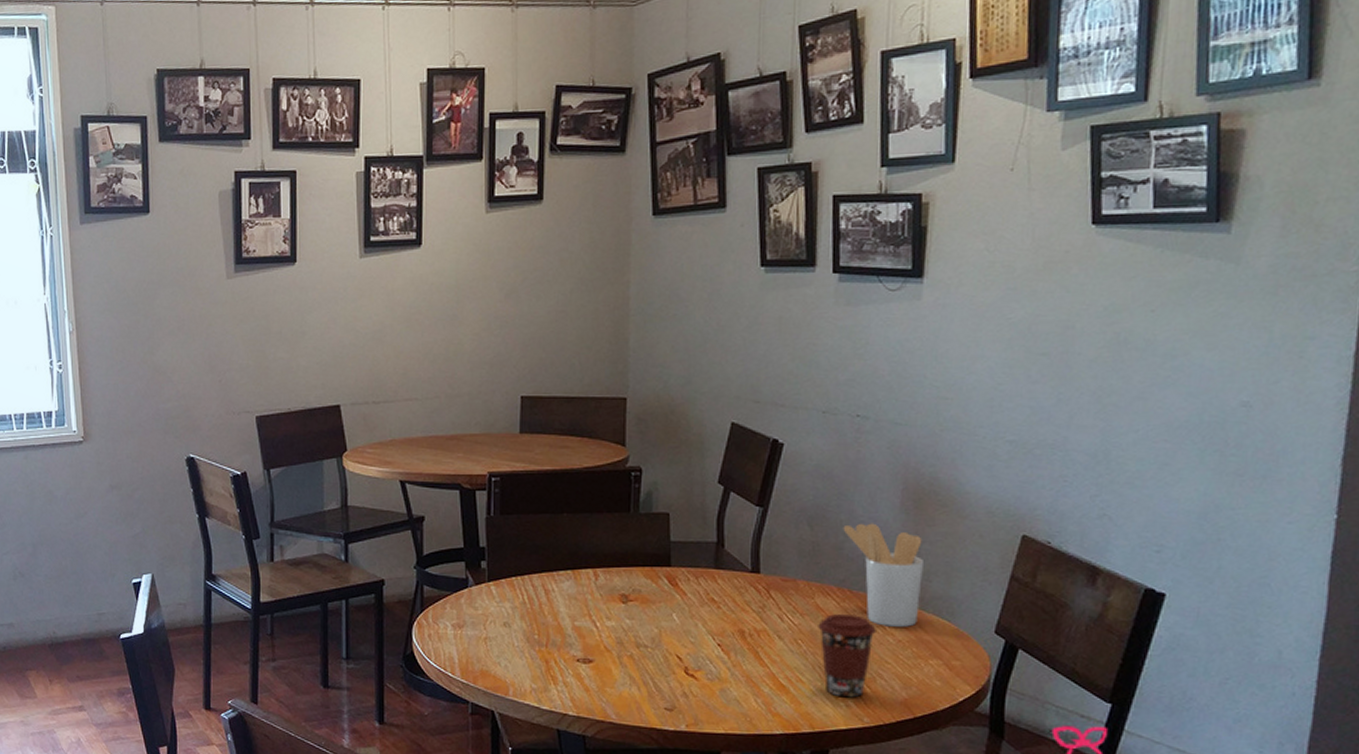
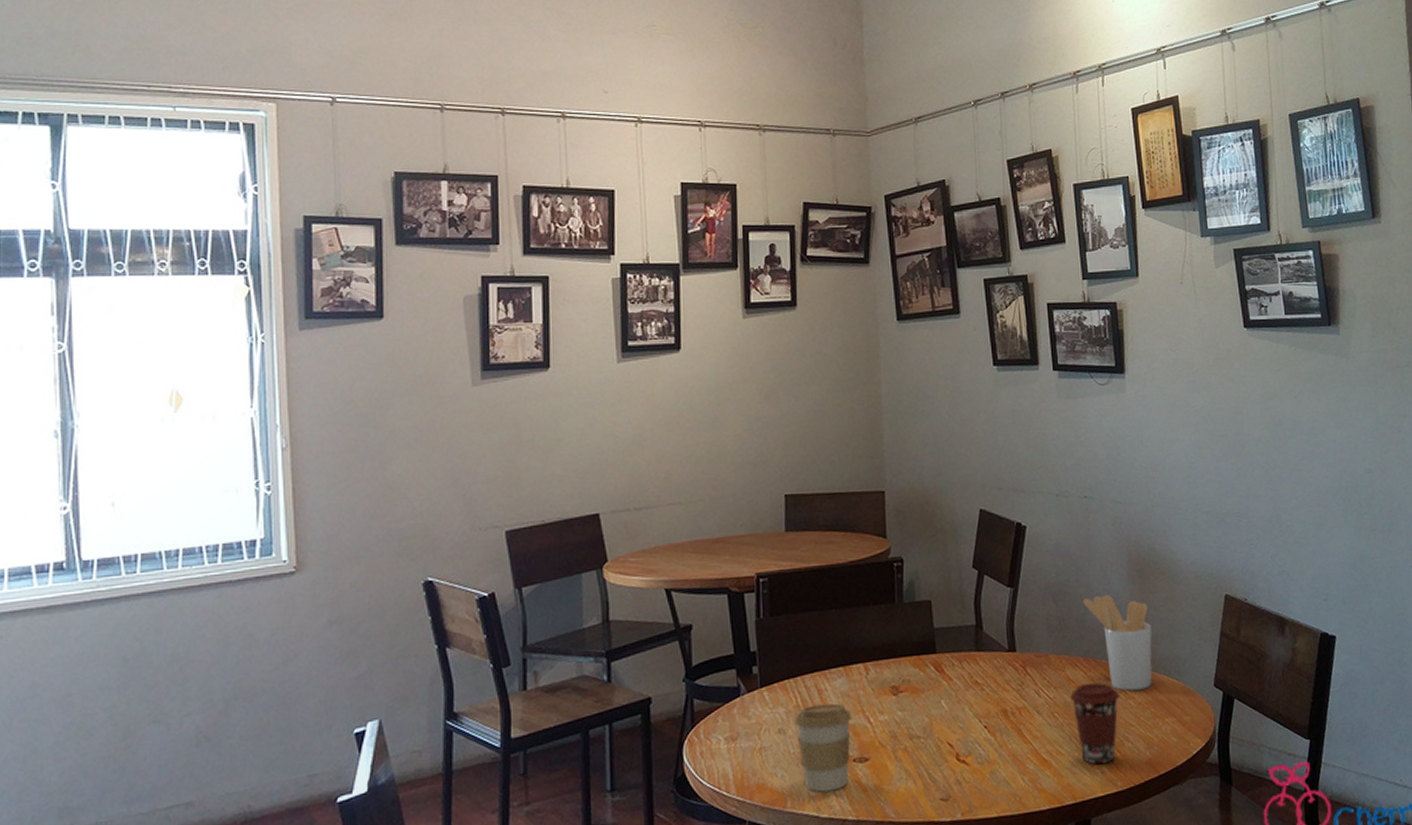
coffee cup: none [520,604,578,686] -> present [794,703,852,792]

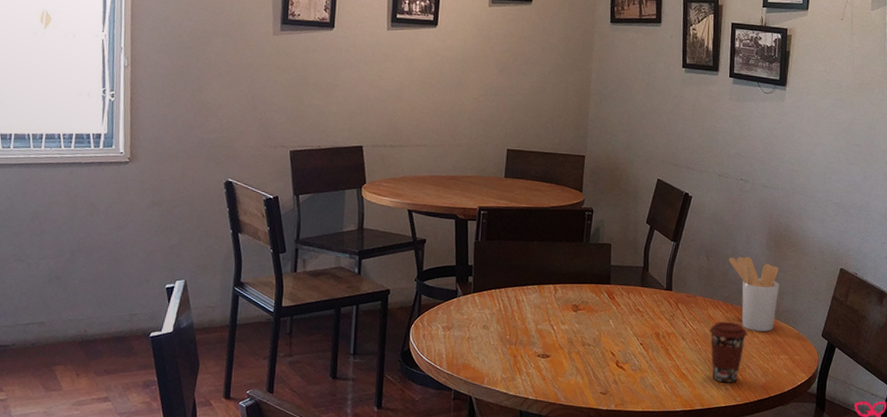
coffee cup: present [794,703,852,792] -> none [496,311,540,376]

